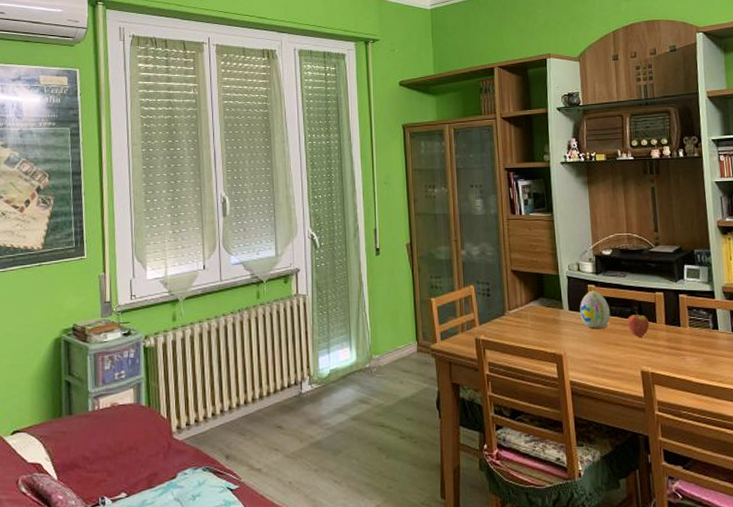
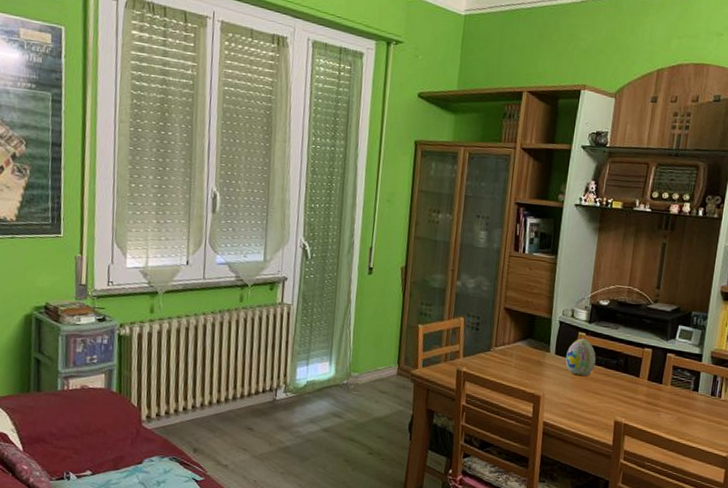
fruit: present [627,311,650,337] -> none [610,364,633,389]

